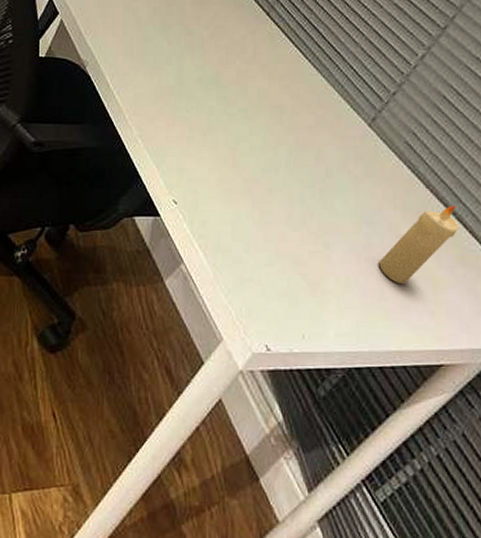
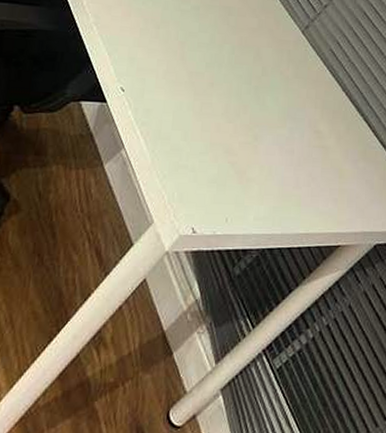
candle: present [379,205,459,283] -> none [297,107,365,174]

